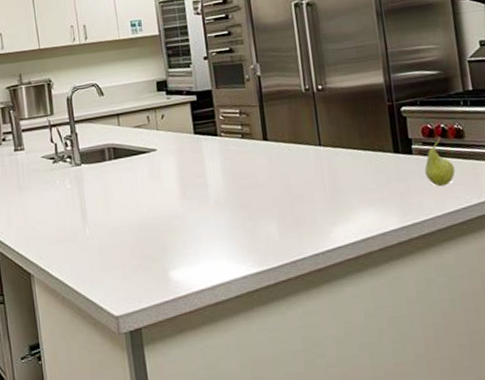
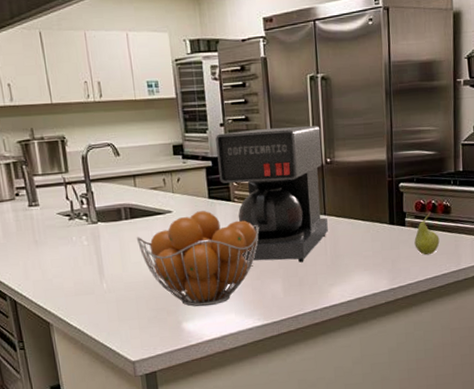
fruit basket: none [120,147,250,253] -> present [136,211,260,307]
coffee maker: none [199,52,325,200] -> present [215,126,328,263]

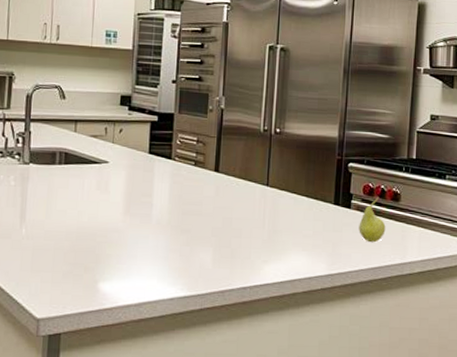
fruit basket: present [136,211,260,307] -> none [66,165,197,268]
coffee maker: present [215,126,328,263] -> none [163,90,274,233]

